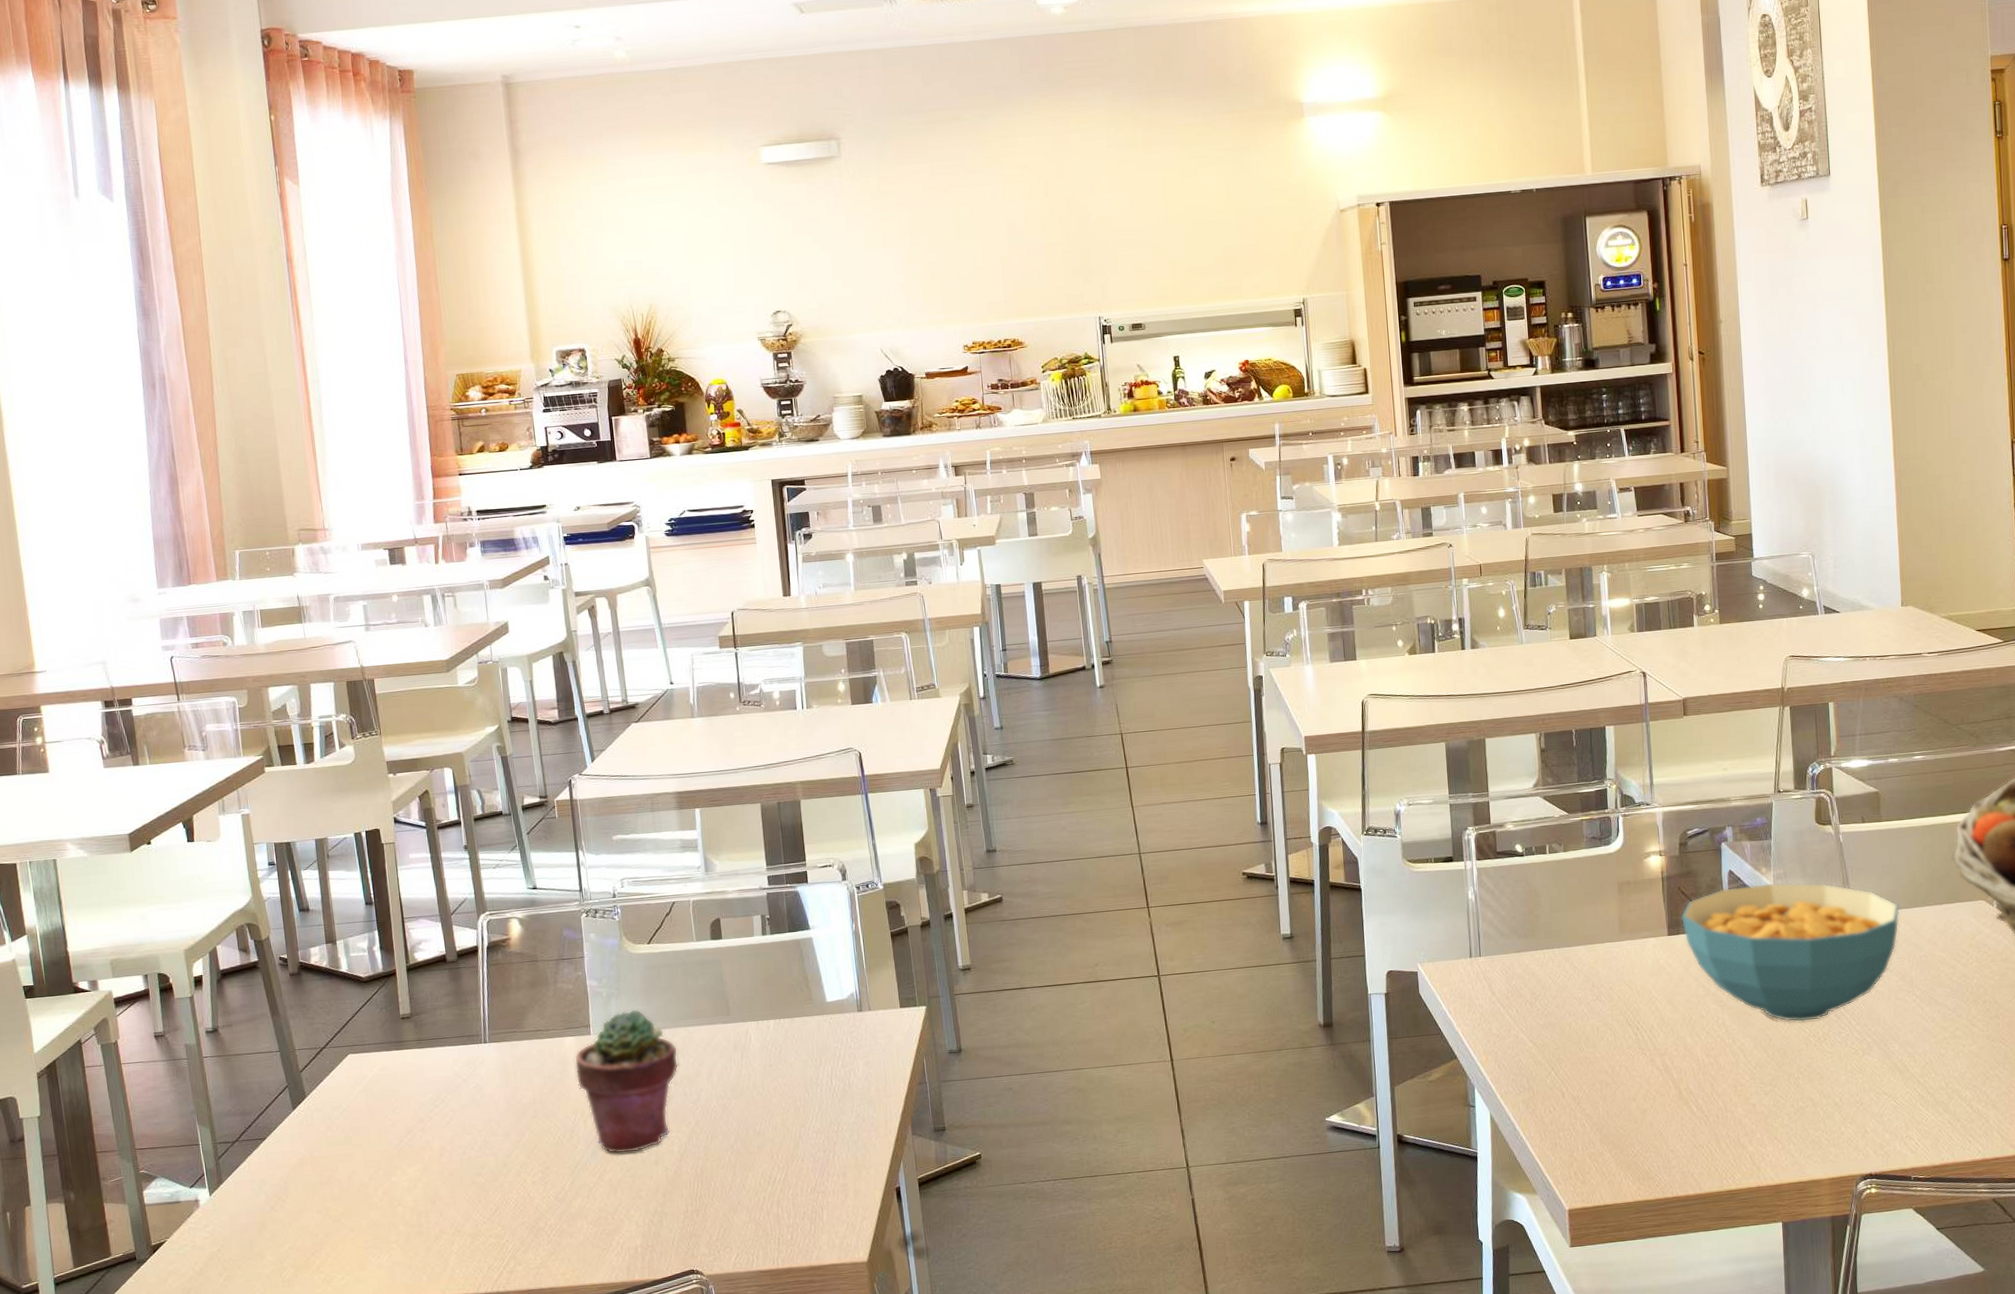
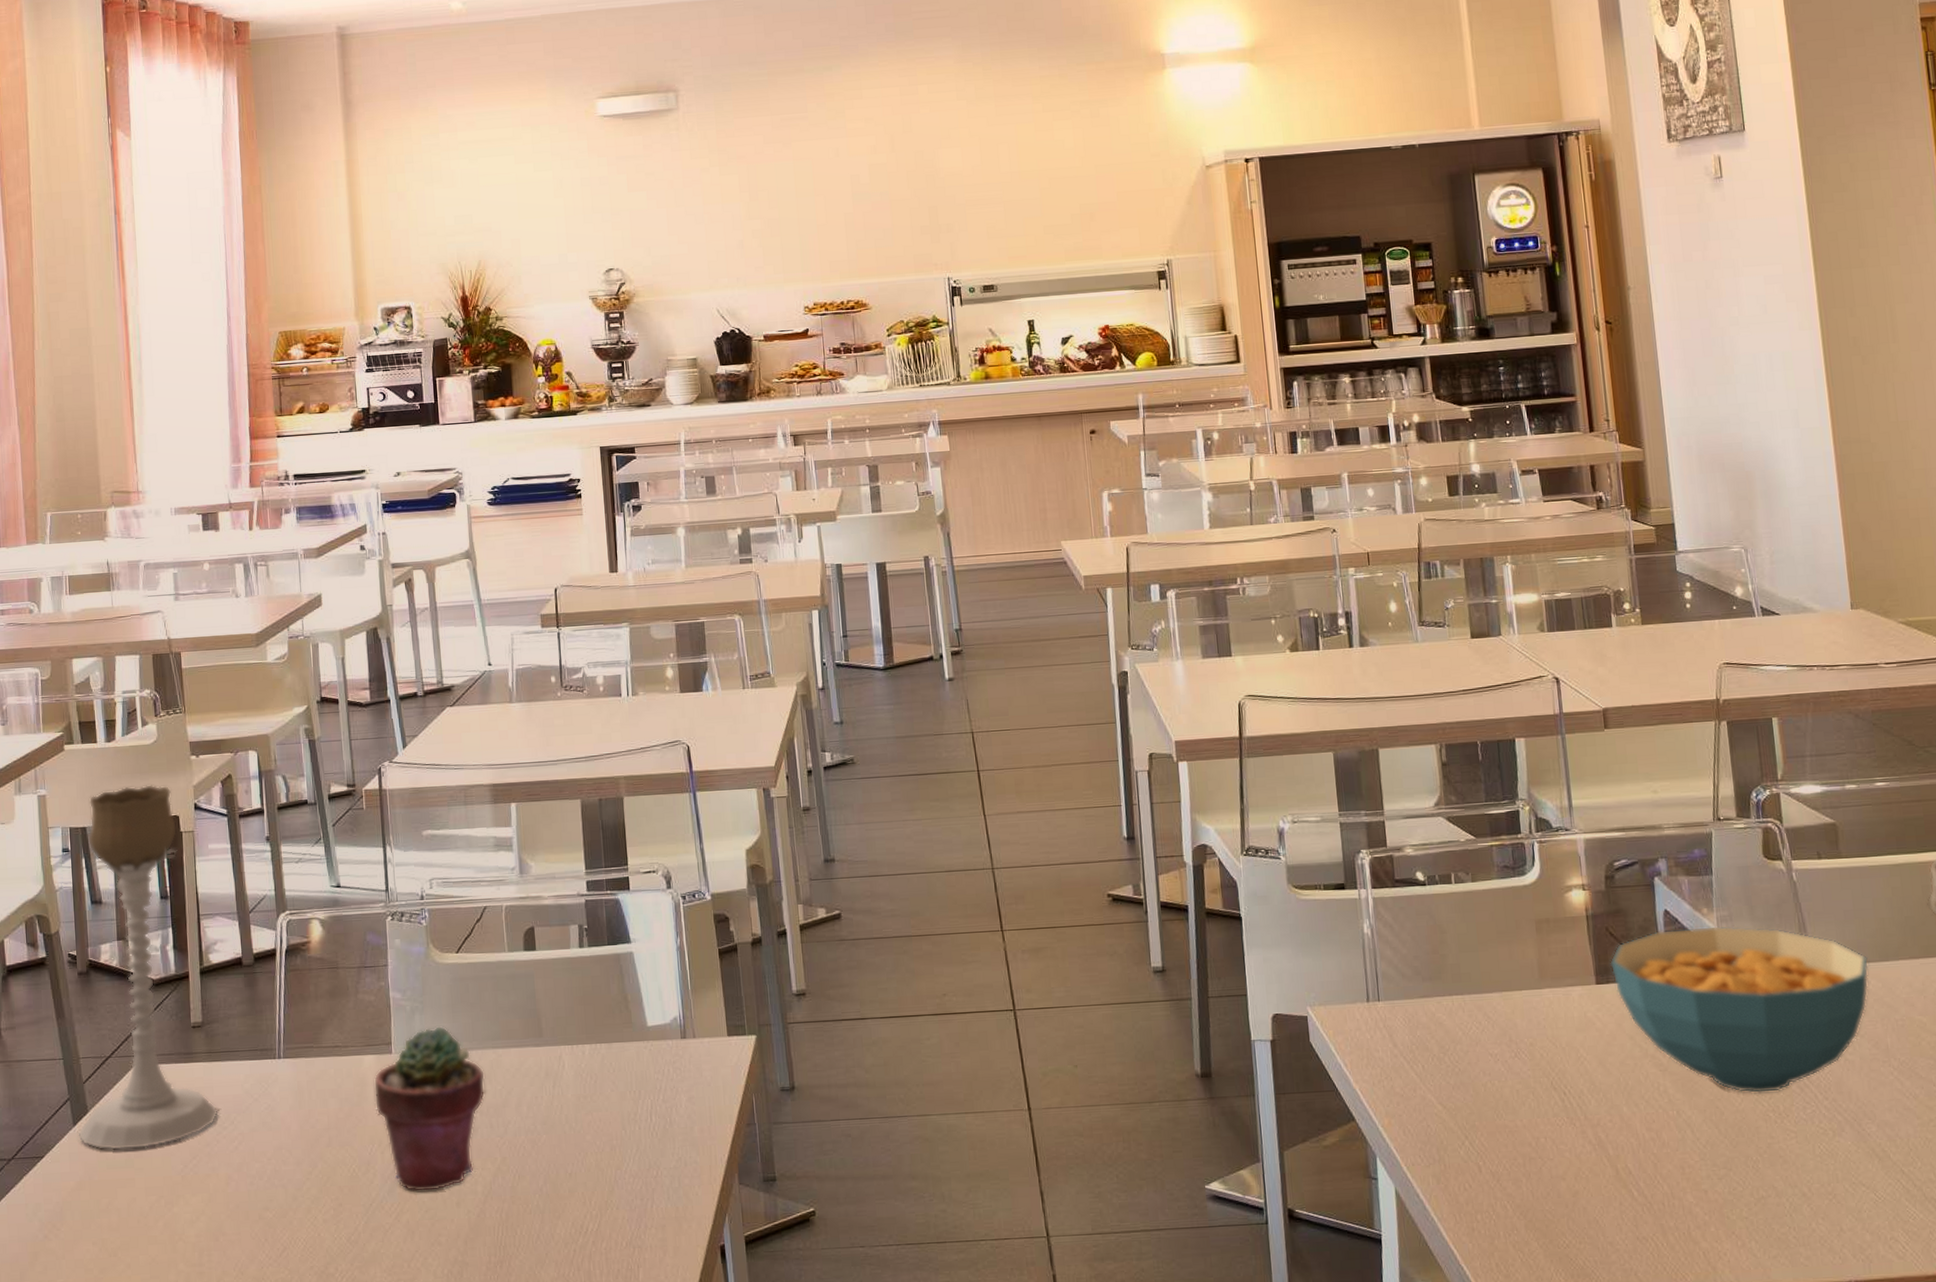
candle holder: none [291,801,430,1130] -> present [78,784,219,1151]

